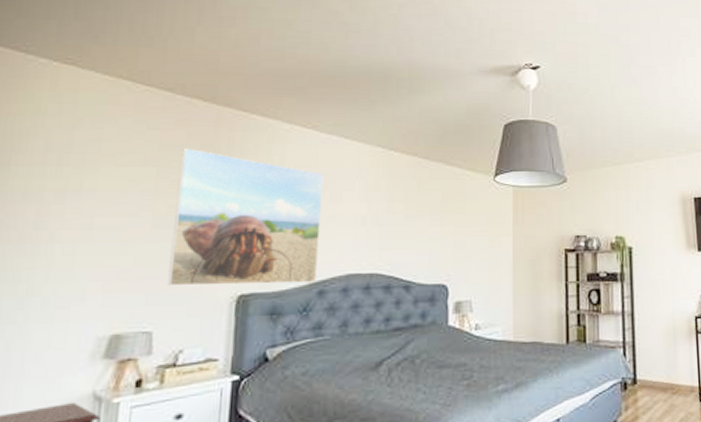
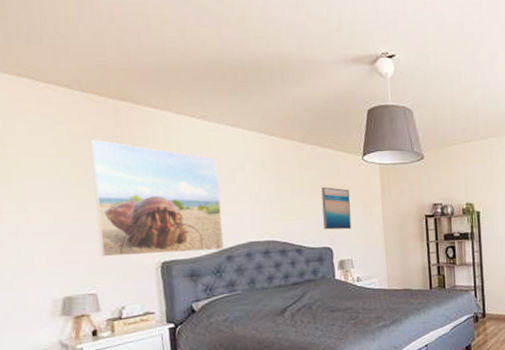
wall art: none [439,211,476,264] -> present [321,187,352,230]

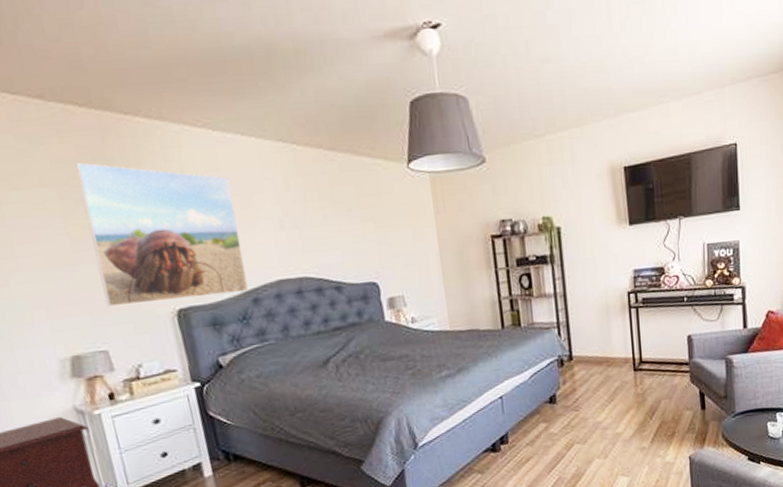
wall art: present [321,187,352,230] -> none [358,206,400,261]

